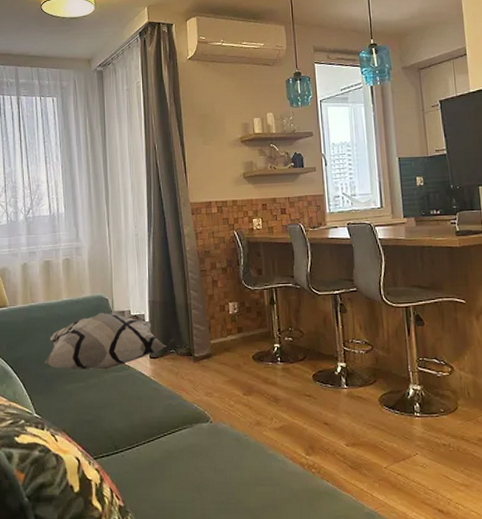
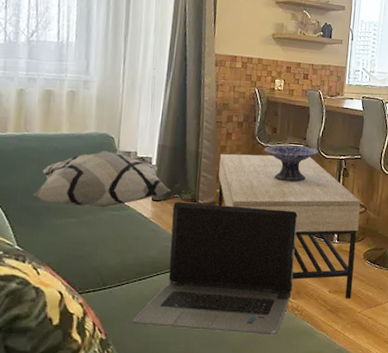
laptop computer: none [146,356,305,498] -> present [132,201,298,335]
coffee table: none [208,295,373,453] -> present [218,154,361,299]
decorative bowl: none [252,285,310,326] -> present [264,144,319,182]

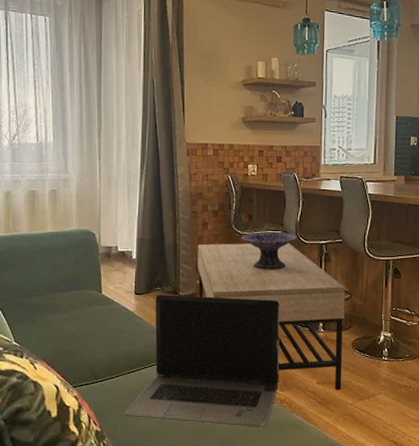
decorative pillow: present [33,150,172,208] -> none [26,246,153,303]

